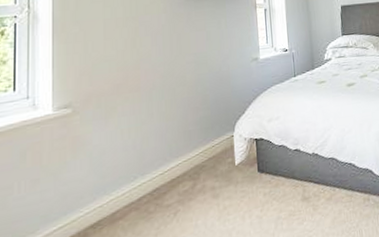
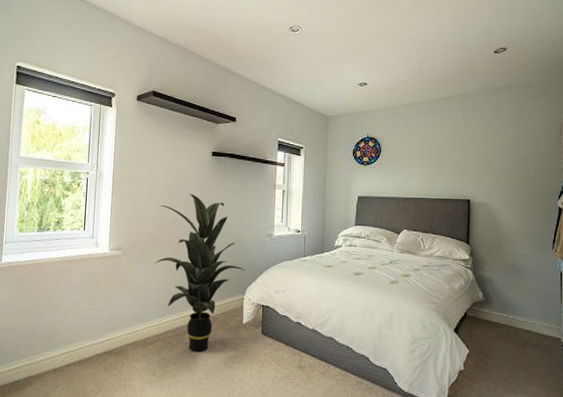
indoor plant: none [117,25,233,214] -> present [154,193,246,352]

